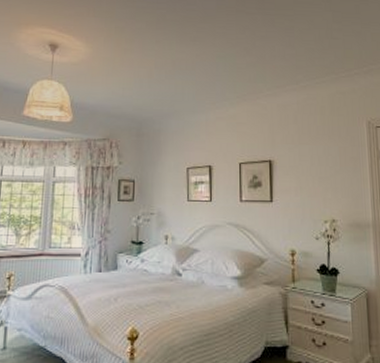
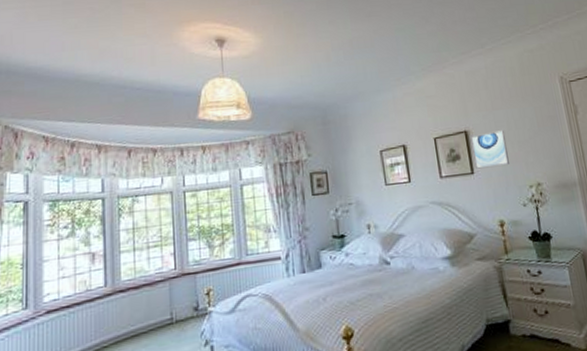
wall art: none [274,164,308,199] -> present [471,130,509,169]

